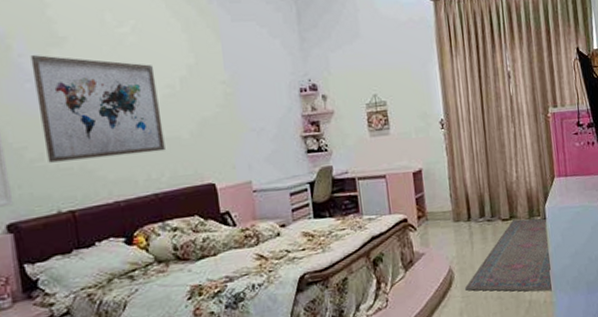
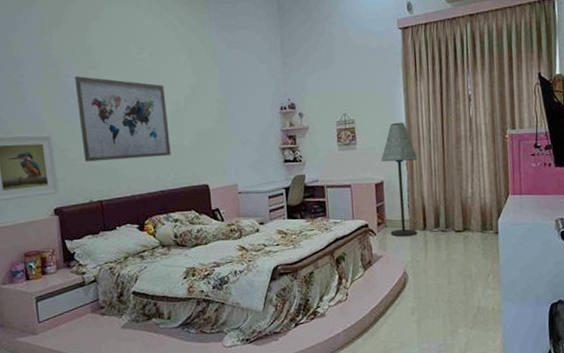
floor lamp: none [417,102,462,231] -> present [380,122,418,238]
rug: present [465,218,552,292] -> none [418,231,500,300]

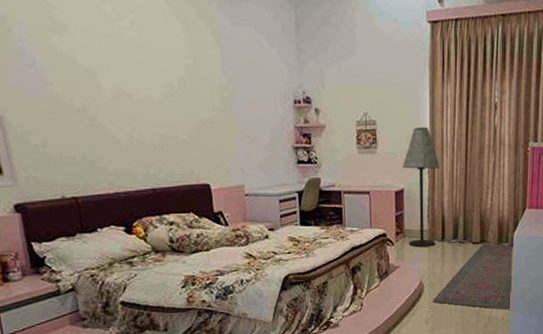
wall art: present [74,76,171,162] -> none [31,41,163,150]
rug: none [418,231,500,300] -> present [433,244,514,310]

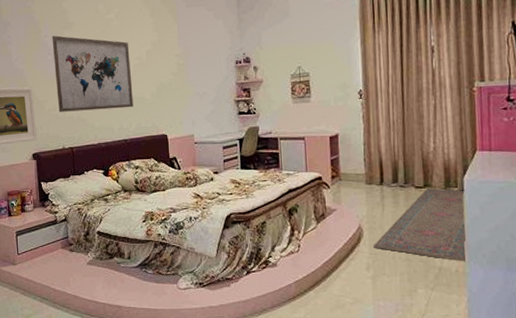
wall art: none [31,41,163,150] -> present [52,36,134,112]
floor lamp: present [402,126,440,248] -> none [335,74,375,191]

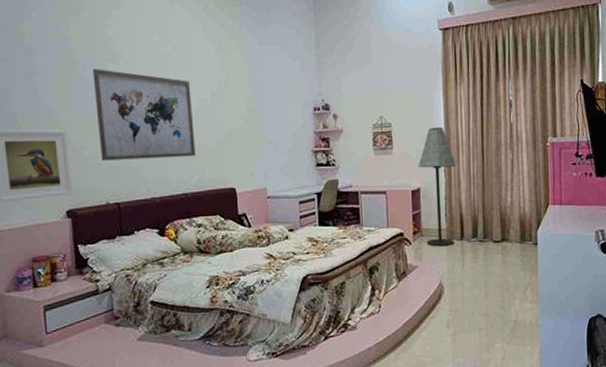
floor lamp: none [335,74,375,191] -> present [418,126,457,247]
rug: present [373,188,466,262] -> none [454,242,538,314]

